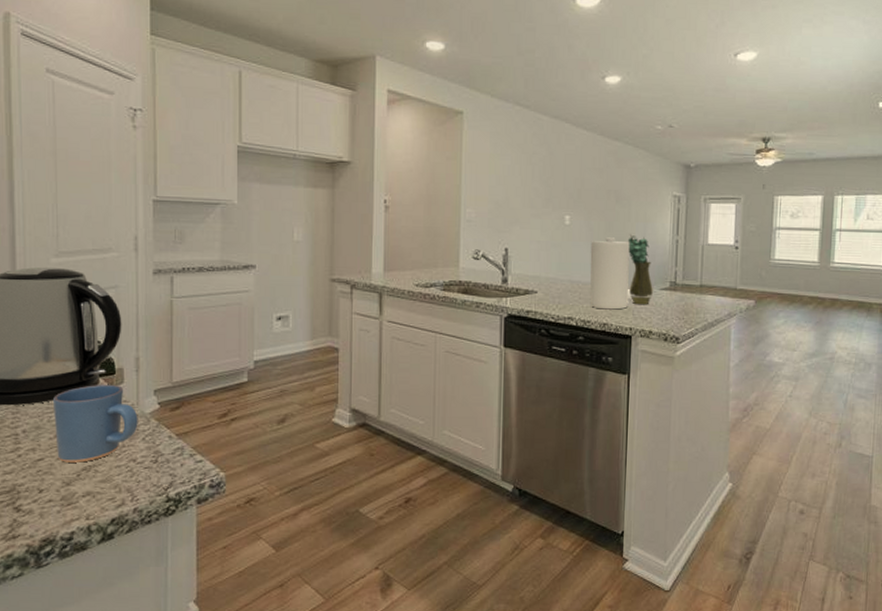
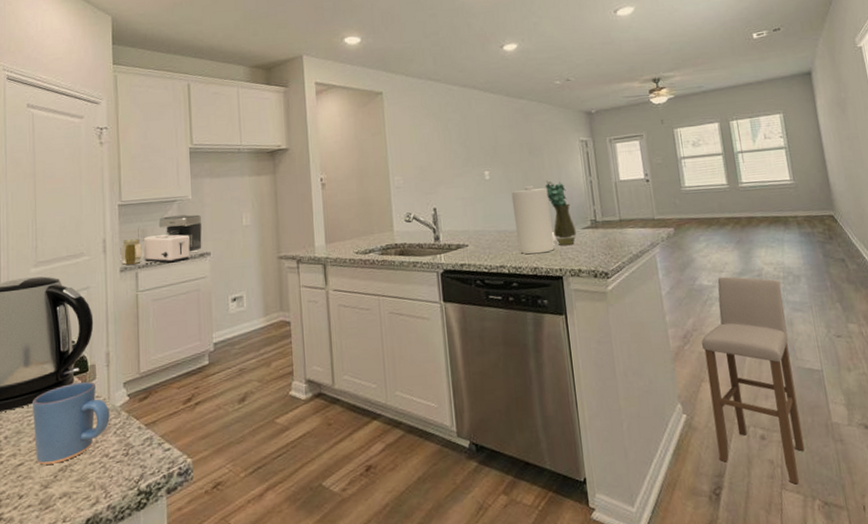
jar: none [154,240,179,269] -> present [120,239,142,266]
toaster: none [180,239,233,271] -> present [143,234,190,263]
coffee maker: none [200,220,247,262] -> present [159,214,202,252]
bar stool: none [757,355,851,557] -> present [701,276,805,485]

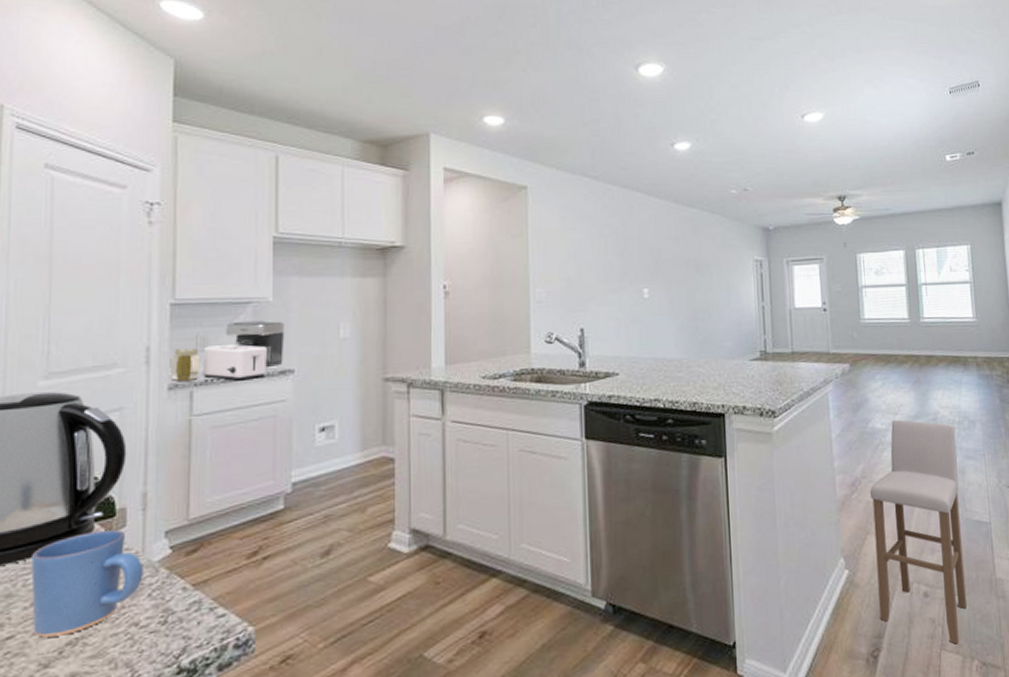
paper towel holder: present [511,186,554,255] -> none [672,308,718,388]
vase: present [545,181,577,246] -> none [711,303,743,379]

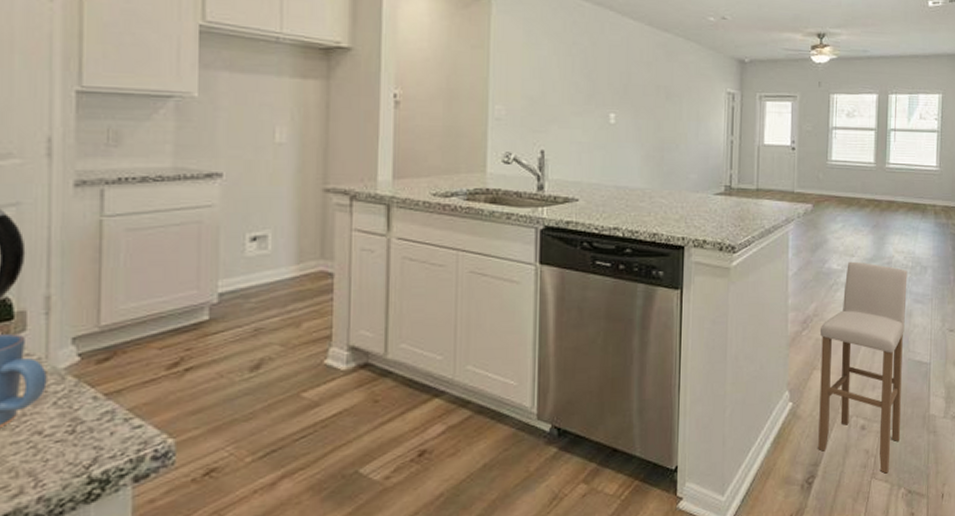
jar: present [169,348,201,382] -> none [76,142,113,179]
toaster: present [202,344,267,381] -> none [115,141,191,182]
coffee maker: present [227,320,284,368] -> none [144,116,211,170]

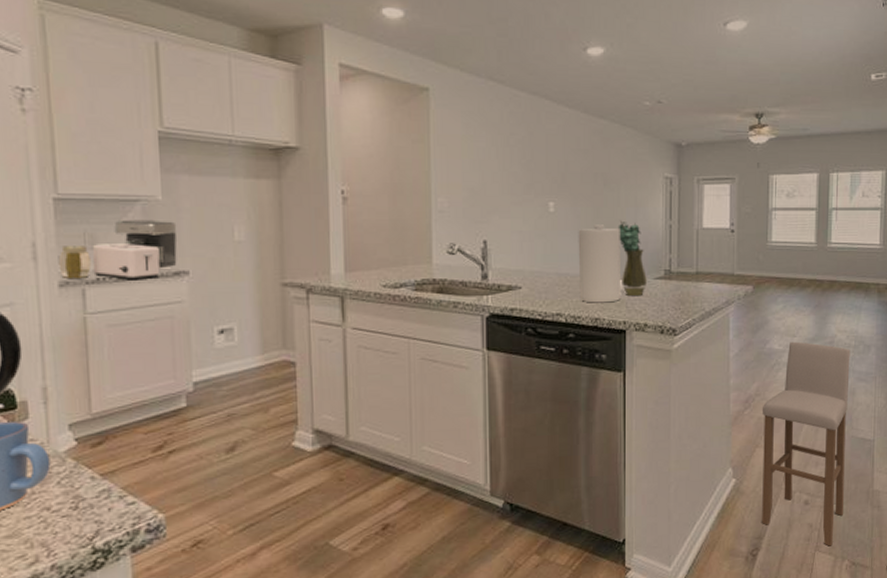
jar: none [76,142,113,179] -> present [58,246,91,280]
toaster: none [115,141,191,182] -> present [92,244,160,280]
coffee maker: none [144,116,211,170] -> present [115,219,177,269]
paper towel holder: none [638,138,682,218] -> present [578,225,620,303]
vase: none [679,134,707,212] -> present [618,220,647,297]

